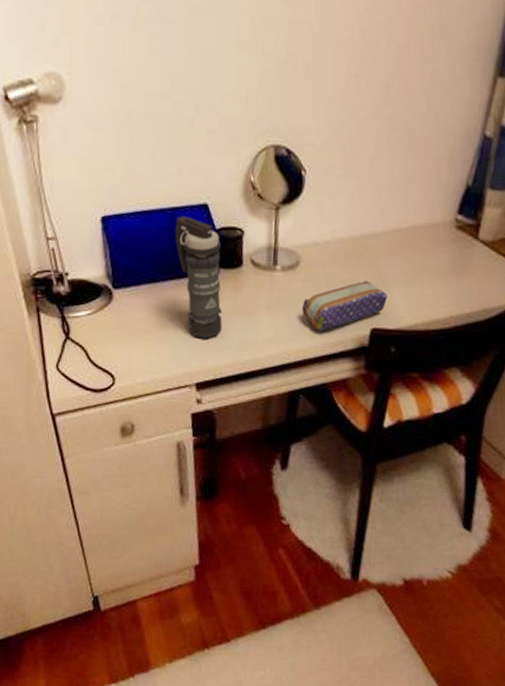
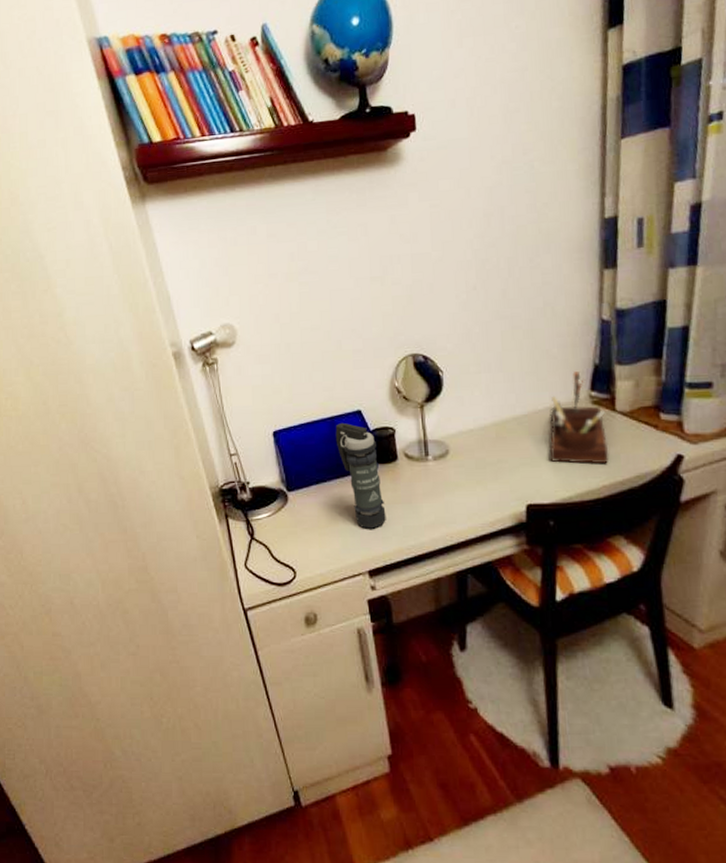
pencil case: present [302,280,387,331] -> none [457,460,537,512]
desk organizer: none [403,191,469,294] -> present [549,371,609,464]

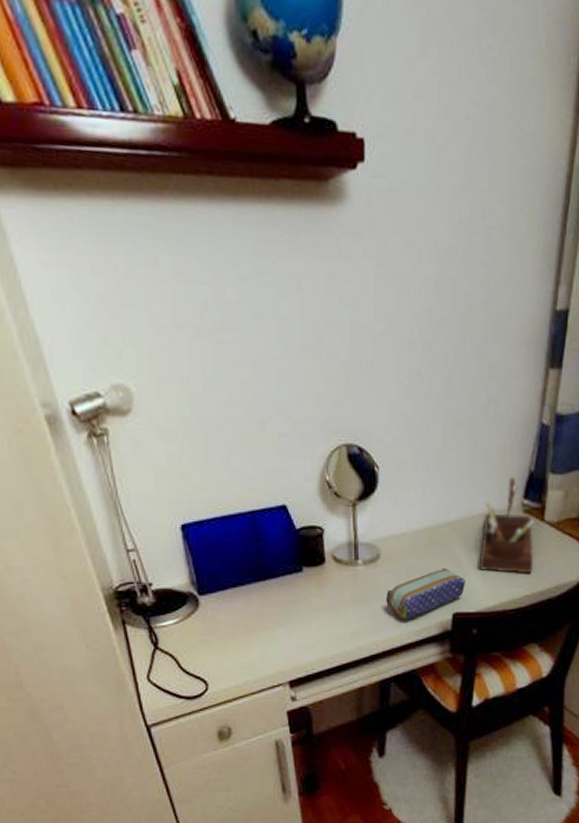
smoke grenade: present [335,422,386,529] -> none [256,518,310,637]
pencil case: none [457,460,537,512] -> present [386,568,465,620]

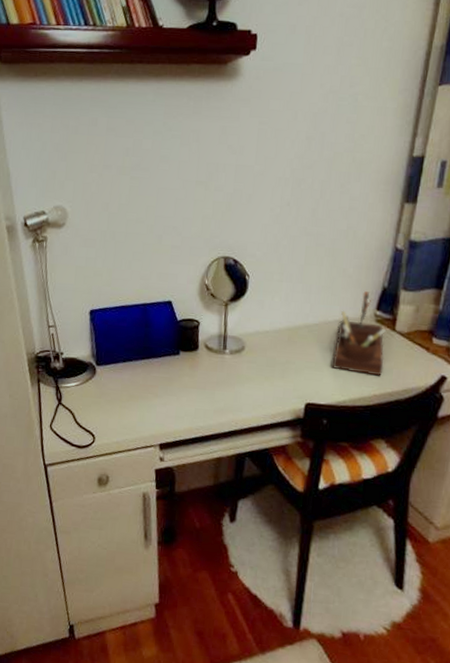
pencil case: present [386,568,465,620] -> none [247,363,319,404]

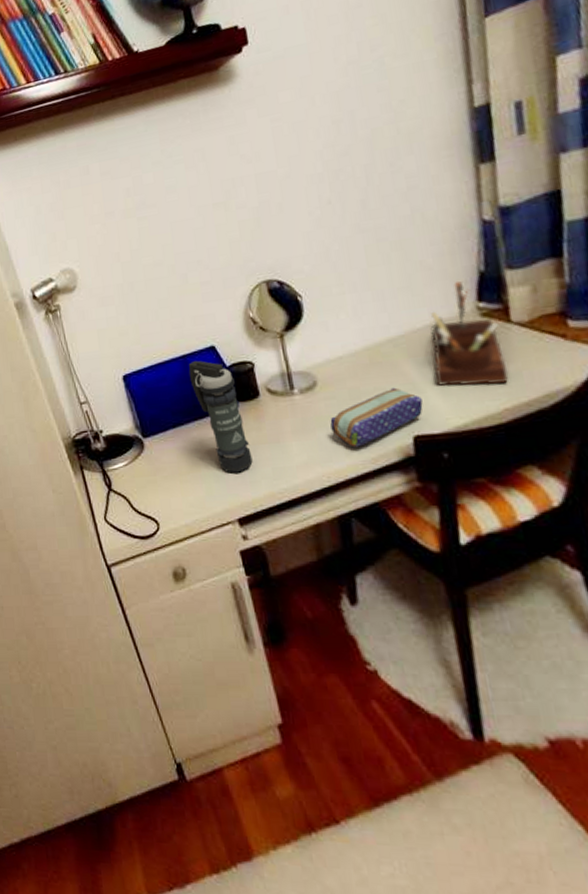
smoke grenade: none [145,309,182,408] -> present [188,360,253,473]
pencil case: none [247,363,319,404] -> present [330,387,423,448]

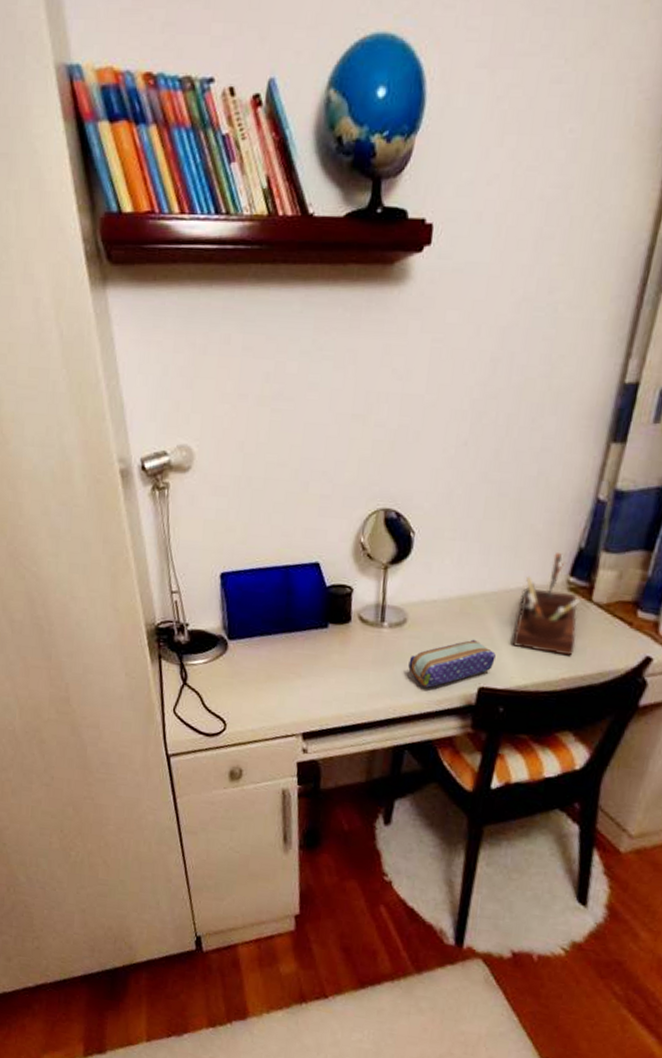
smoke grenade: present [188,360,253,473] -> none [287,573,331,691]

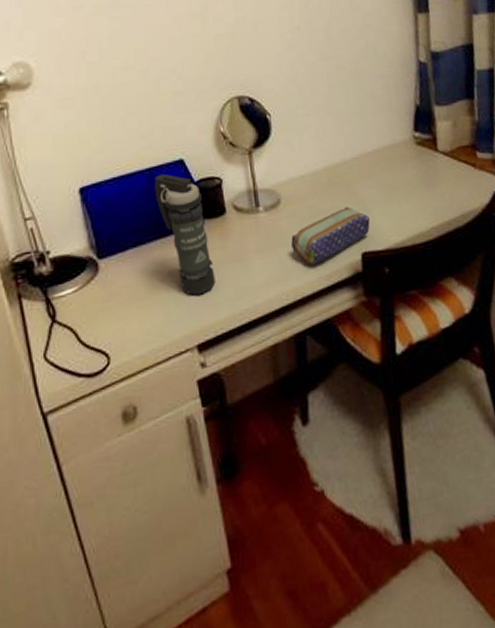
smoke grenade: none [287,573,331,691] -> present [154,173,216,296]
desk organizer: present [512,553,581,656] -> none [377,113,436,207]

